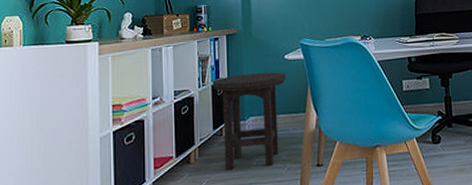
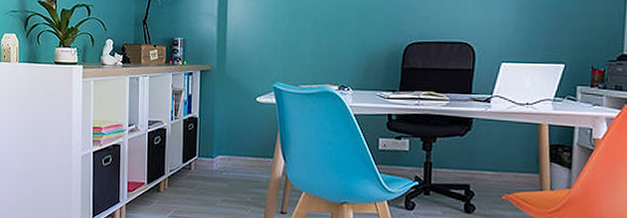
stool: present [212,72,286,170] -> none [184,112,257,207]

